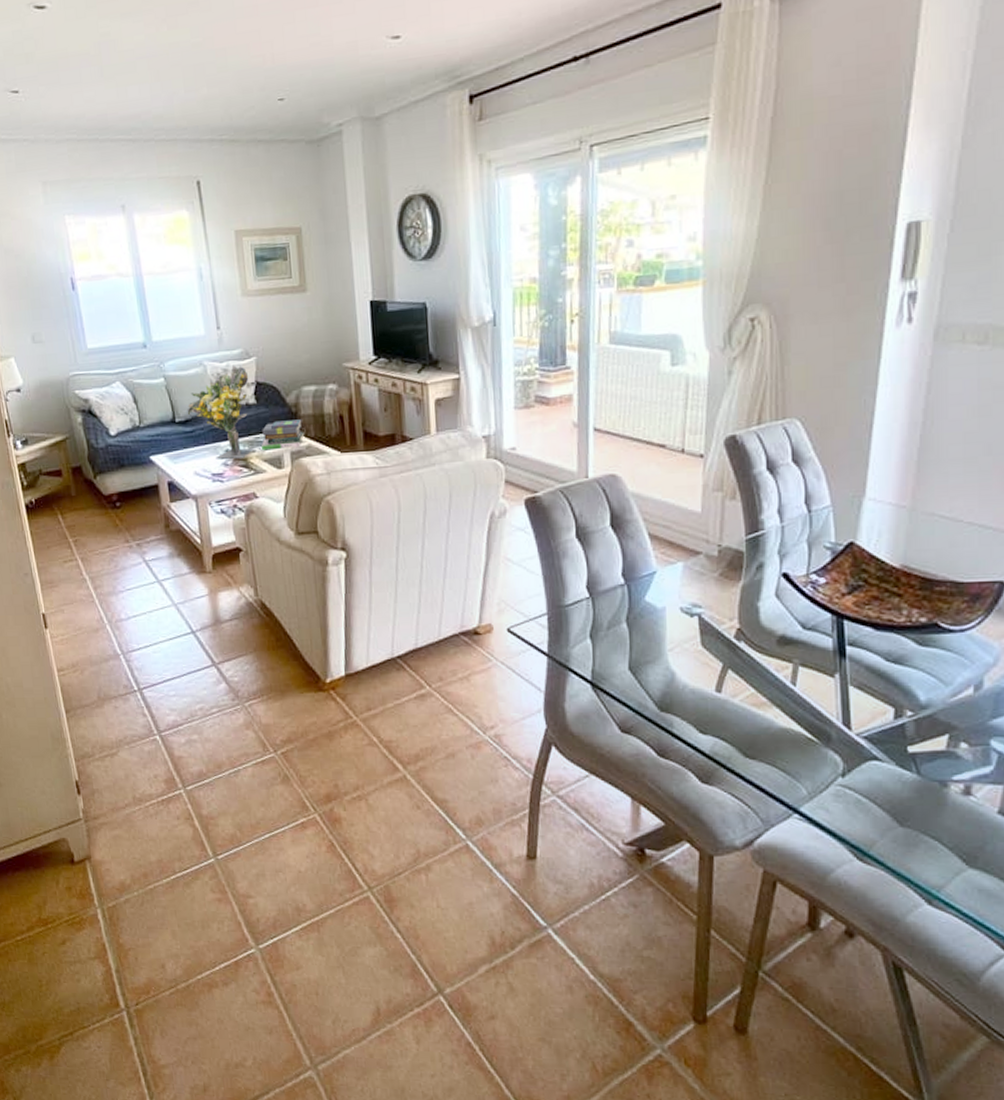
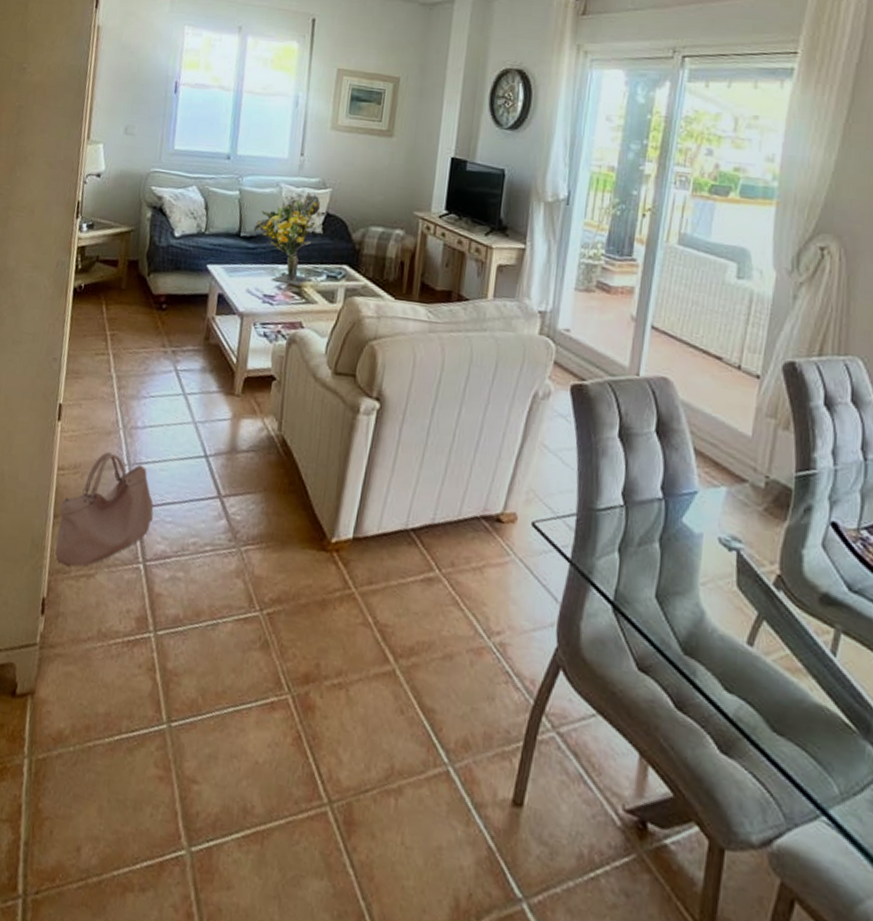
handbag: none [68,647,157,752] -> present [54,452,154,568]
books: present [262,419,305,451] -> none [318,254,363,285]

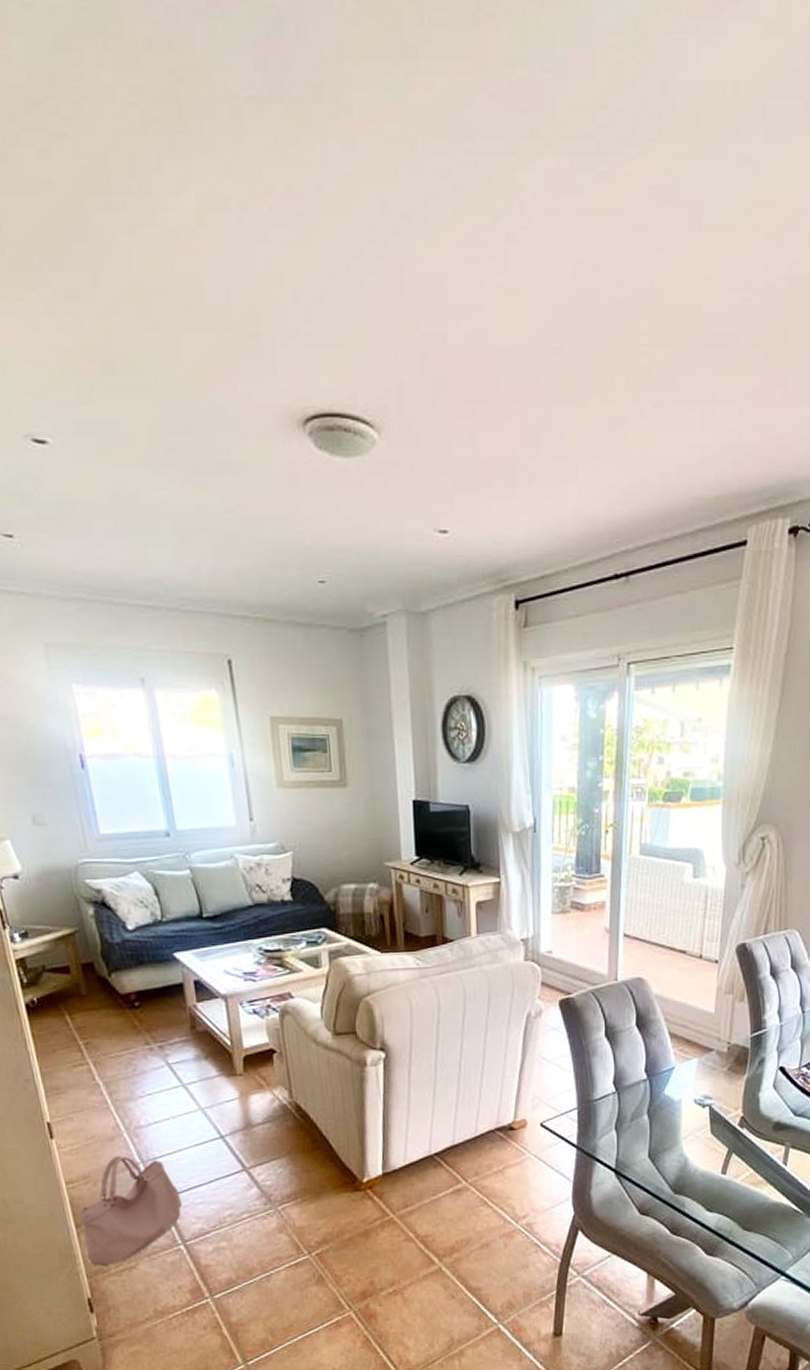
bouquet: present [253,192,321,285] -> none [216,859,289,958]

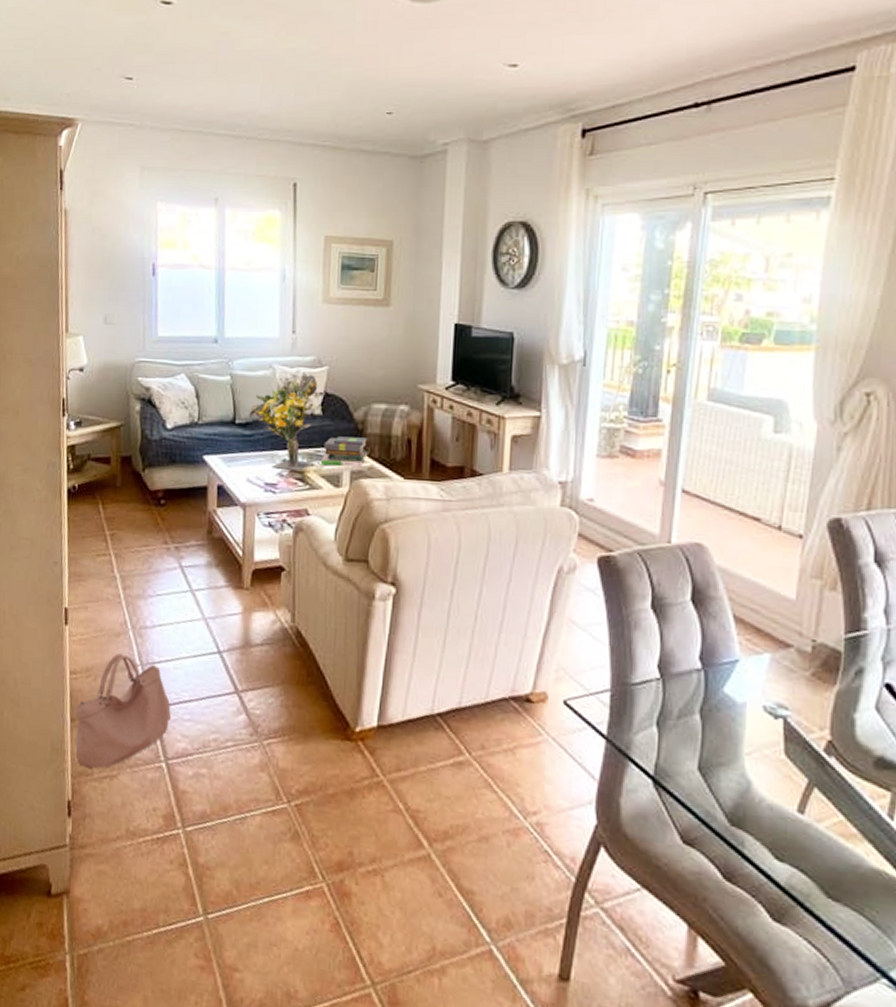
bouquet: none [216,859,289,958] -> present [249,372,318,470]
books: none [298,918,344,949] -> present [321,436,368,467]

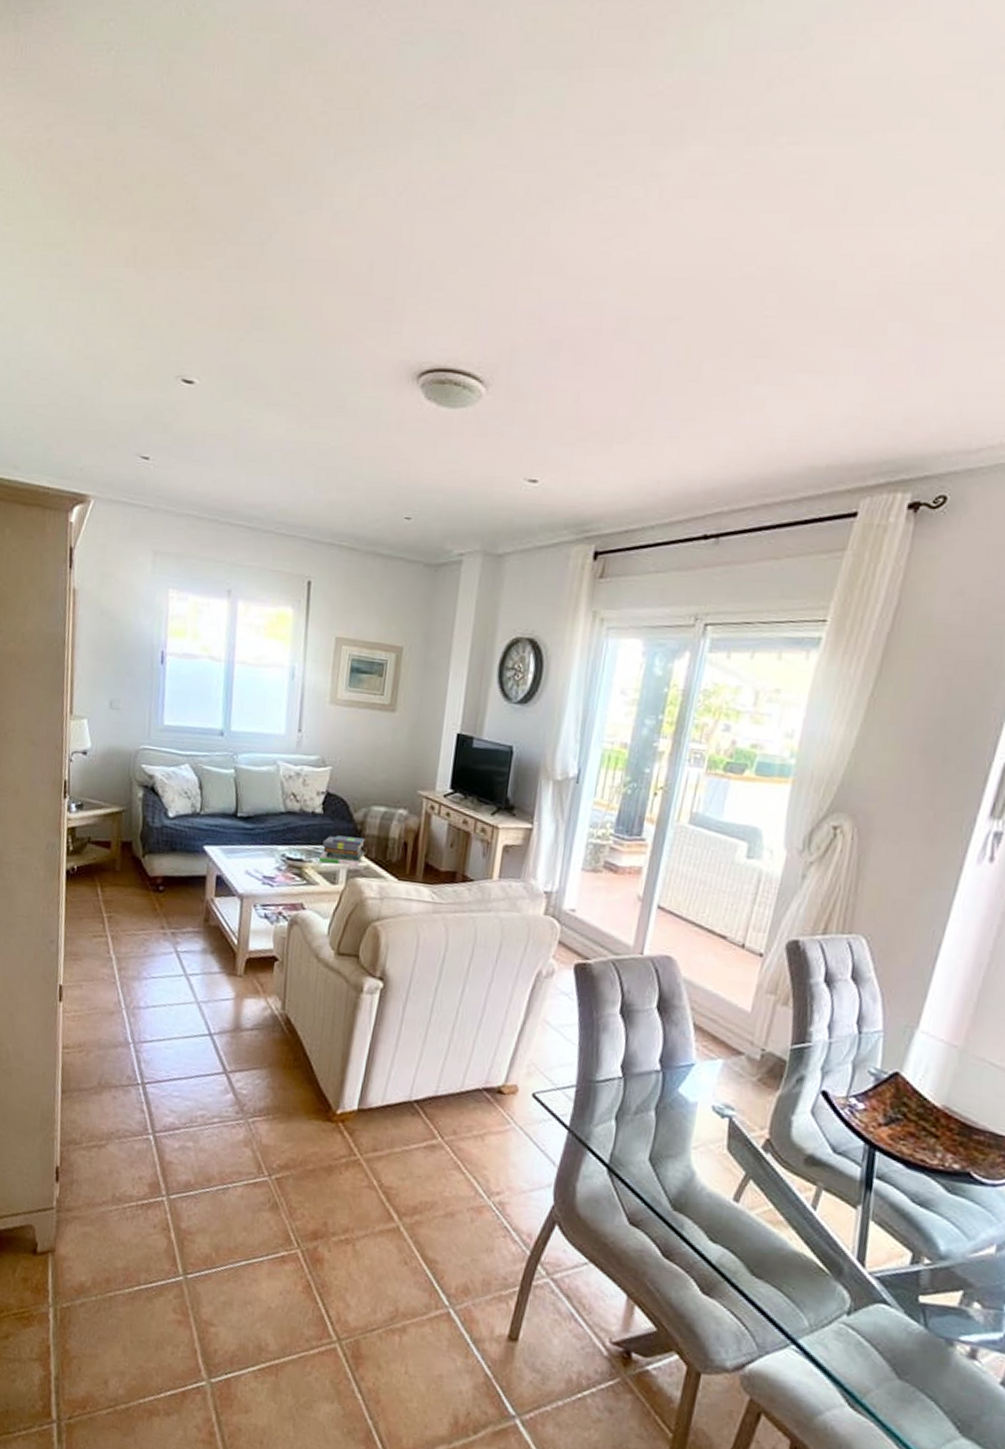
handbag: present [75,653,171,770] -> none [64,1031,161,1139]
bouquet: present [249,372,318,470] -> none [250,770,321,866]

